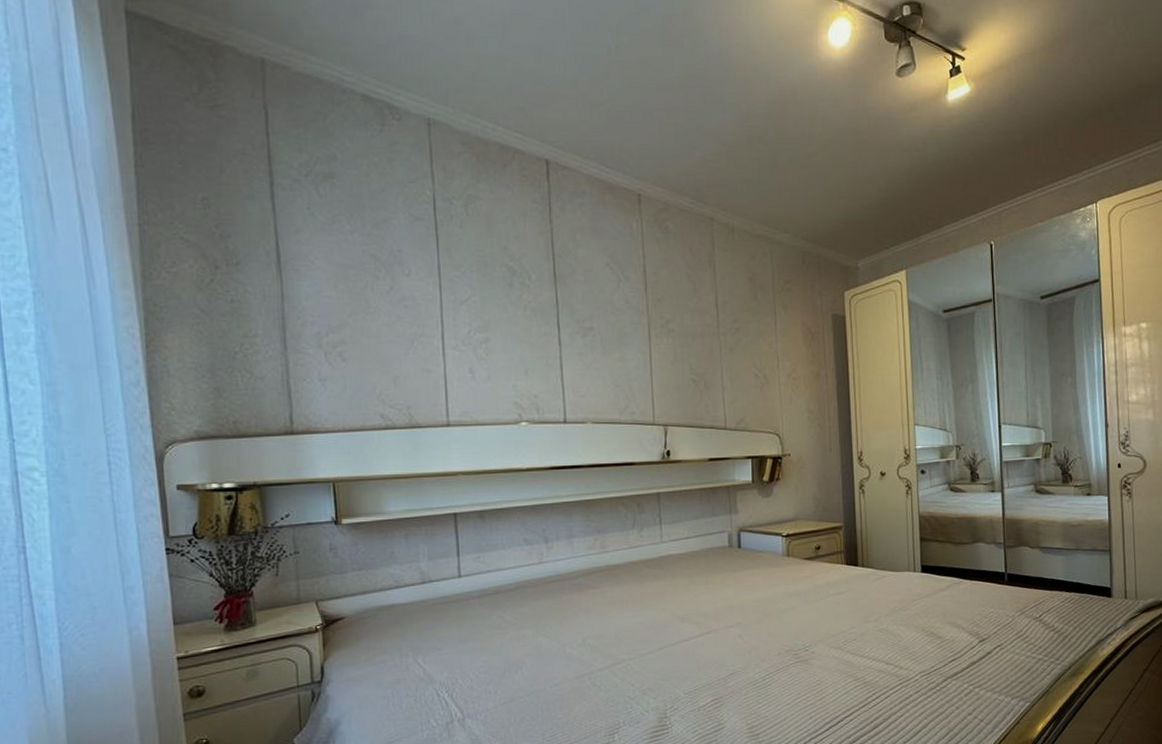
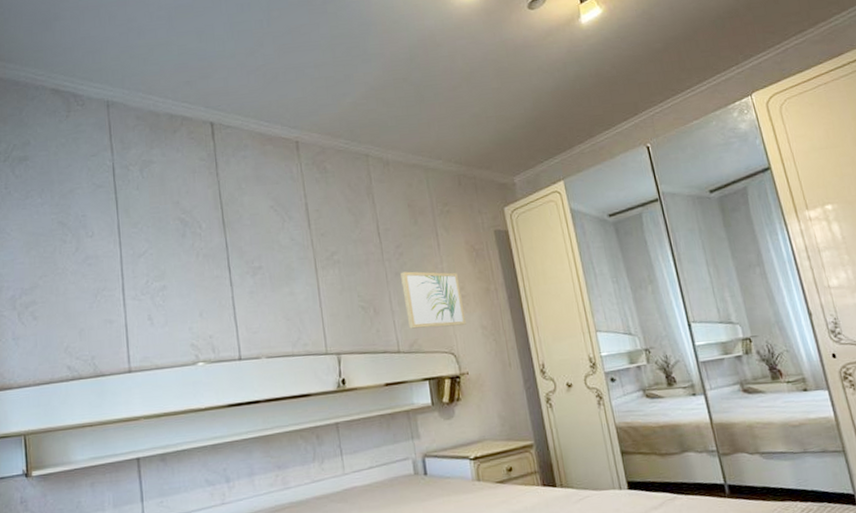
wall art: none [735,348,794,409] -> present [400,271,466,329]

